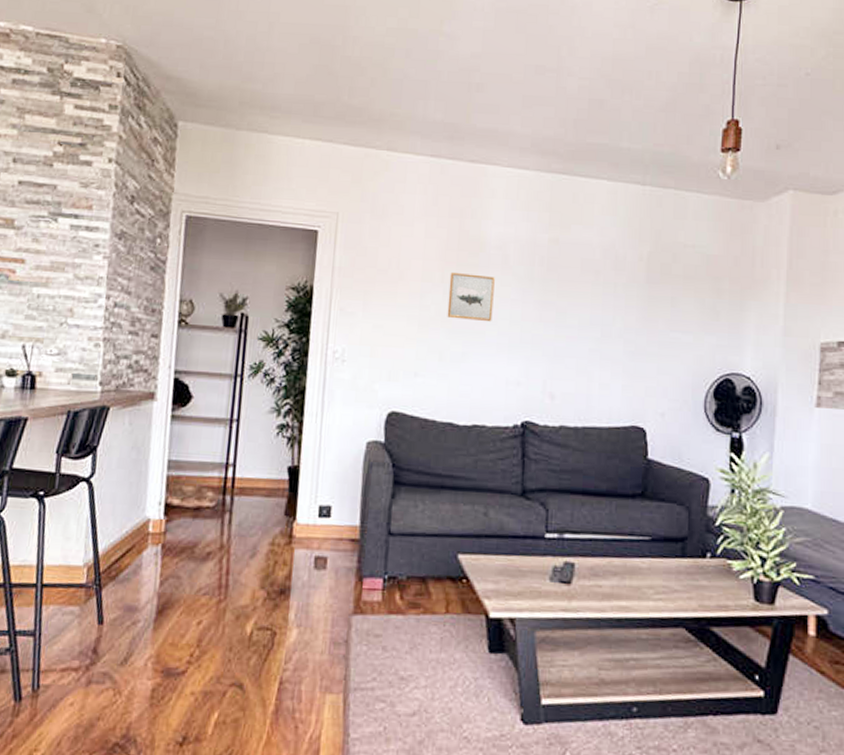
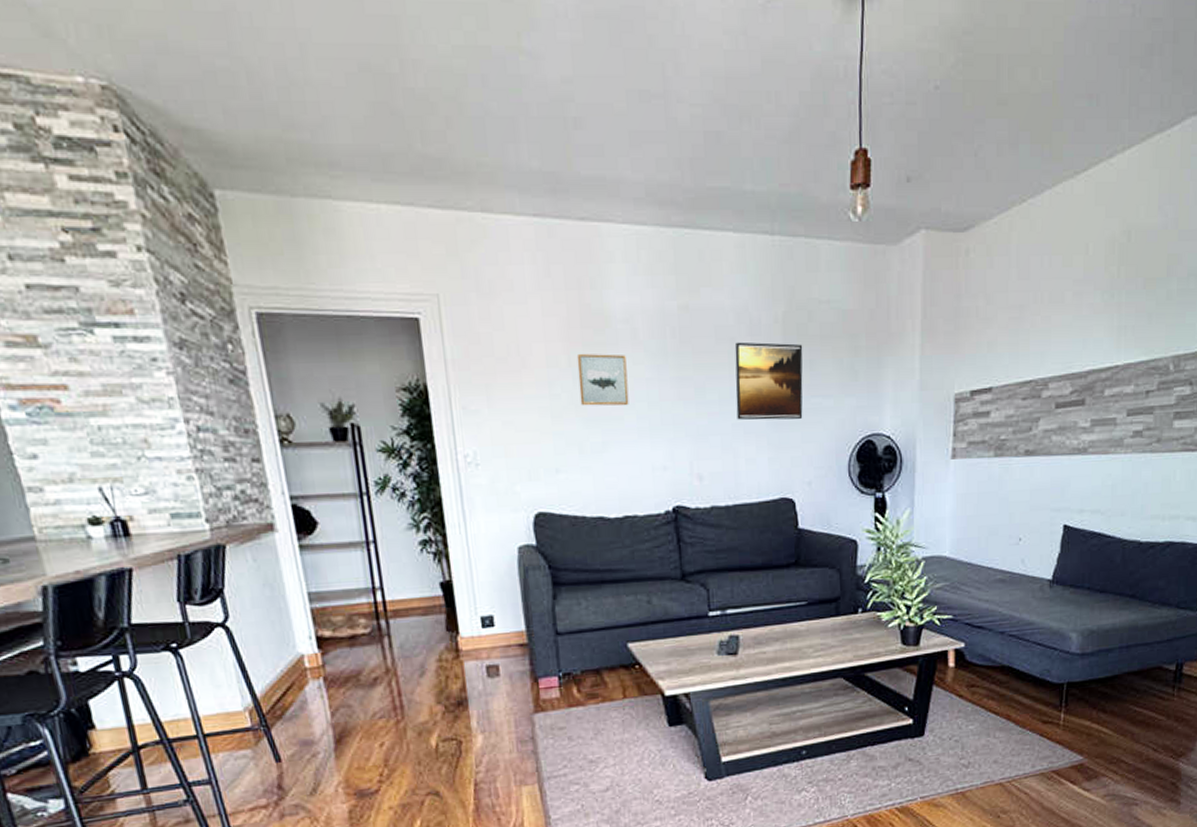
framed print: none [594,274,666,351] -> present [734,341,803,420]

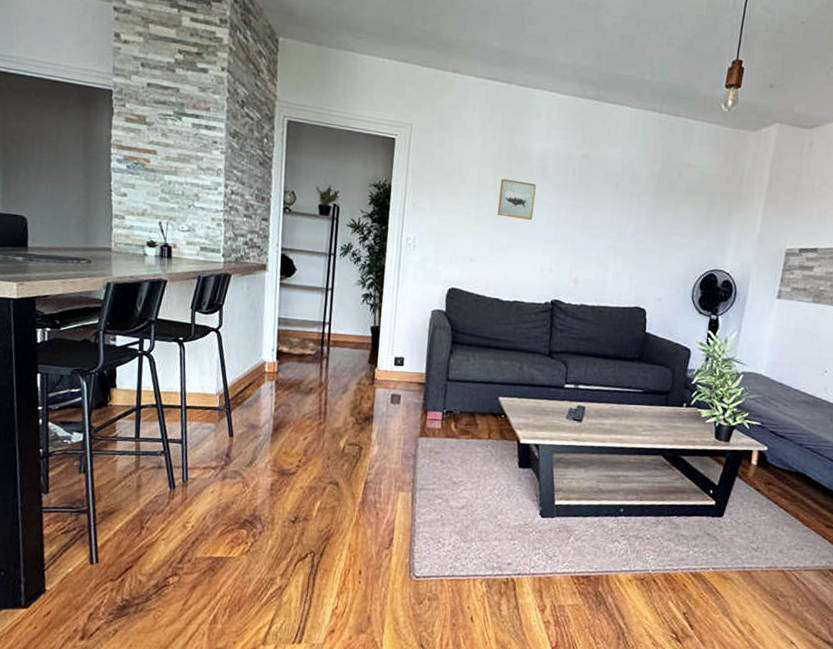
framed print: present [734,341,803,420] -> none [611,186,671,250]

